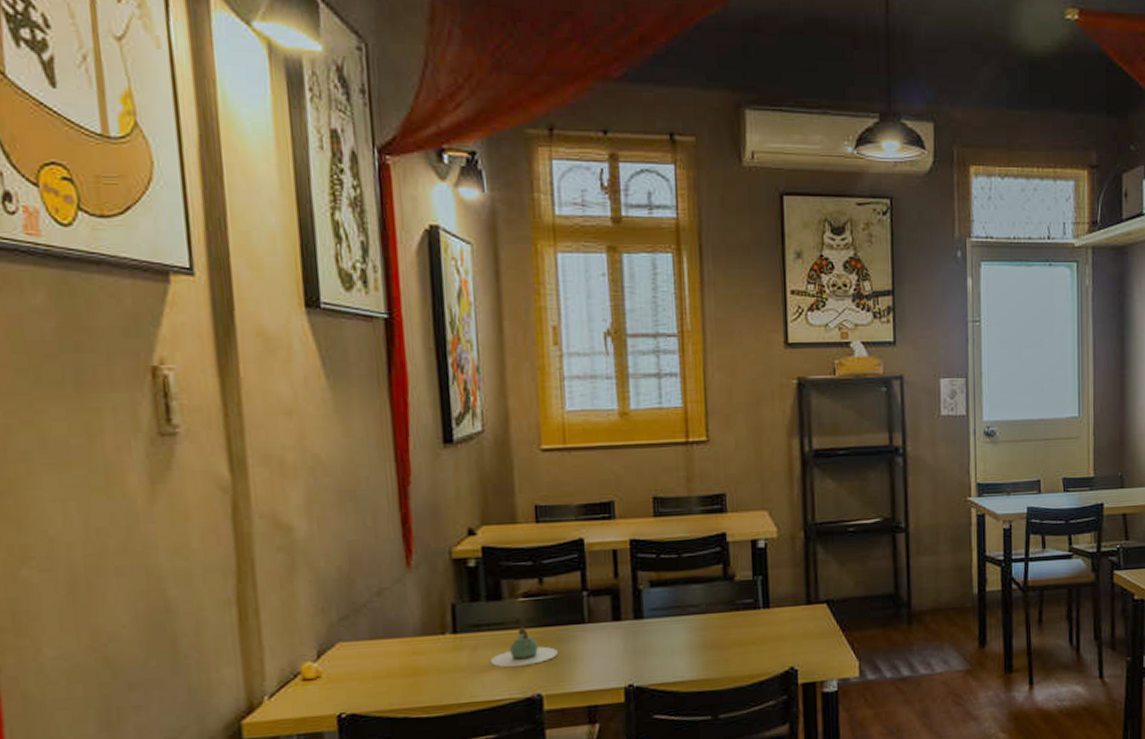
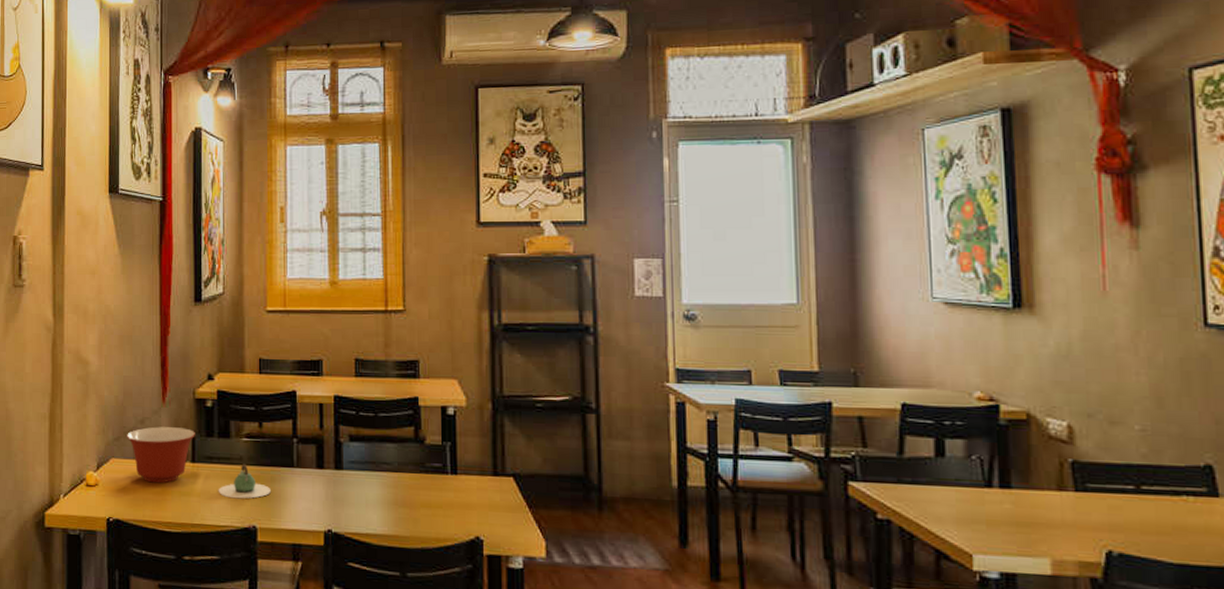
mixing bowl: none [357,595,455,665] -> present [126,426,195,483]

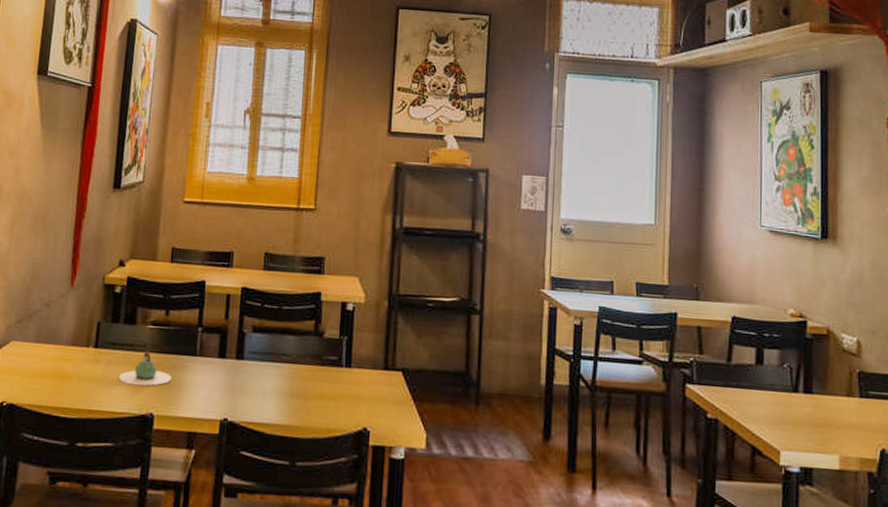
mixing bowl: present [126,426,195,483] -> none [29,310,101,368]

